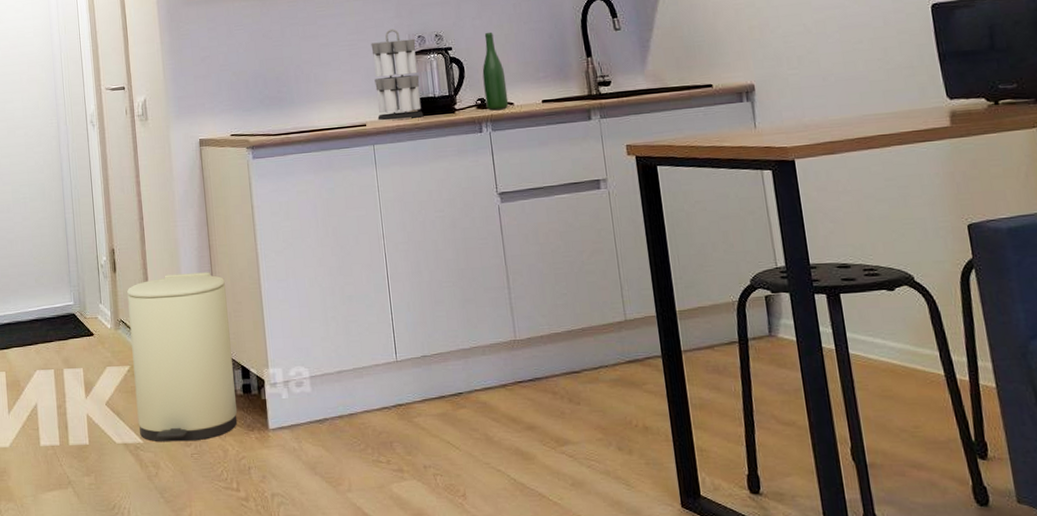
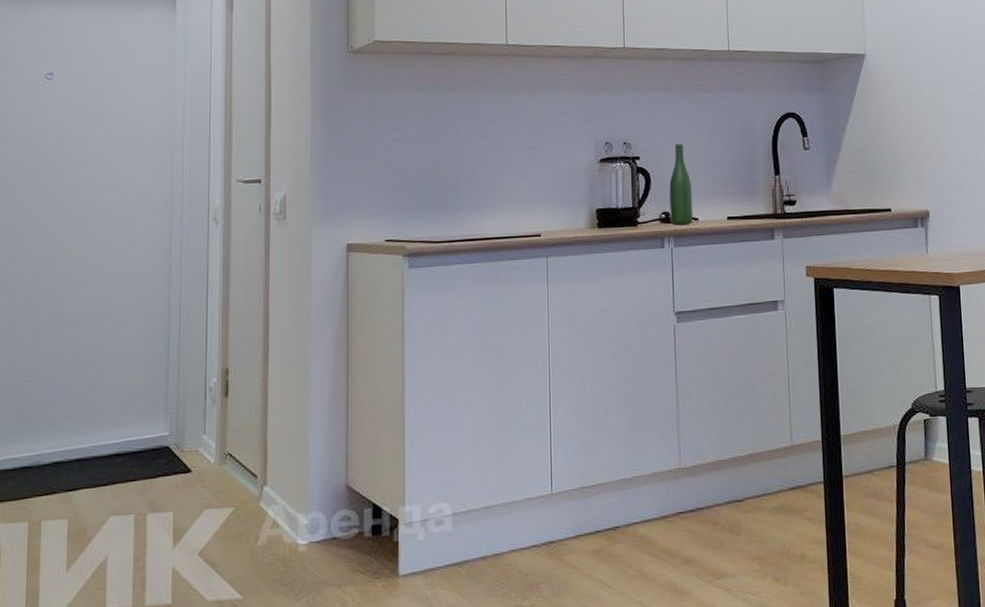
pedal bin: present [127,272,238,442] -> none [238,396,363,597]
spice rack: present [371,28,424,121] -> none [554,133,604,232]

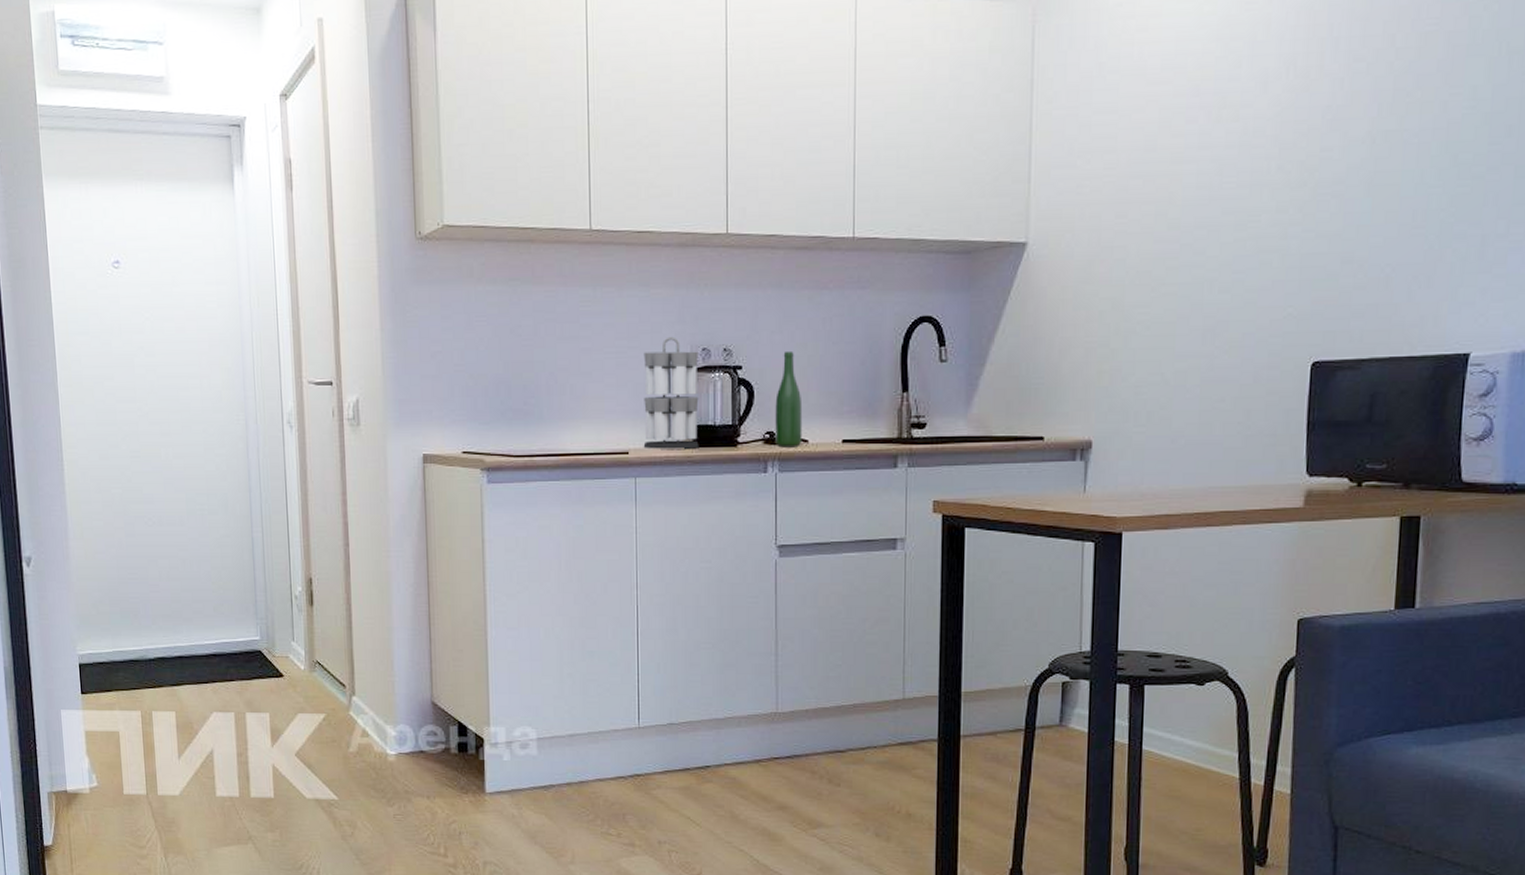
spice rack: none [554,133,604,232] -> present [643,336,699,449]

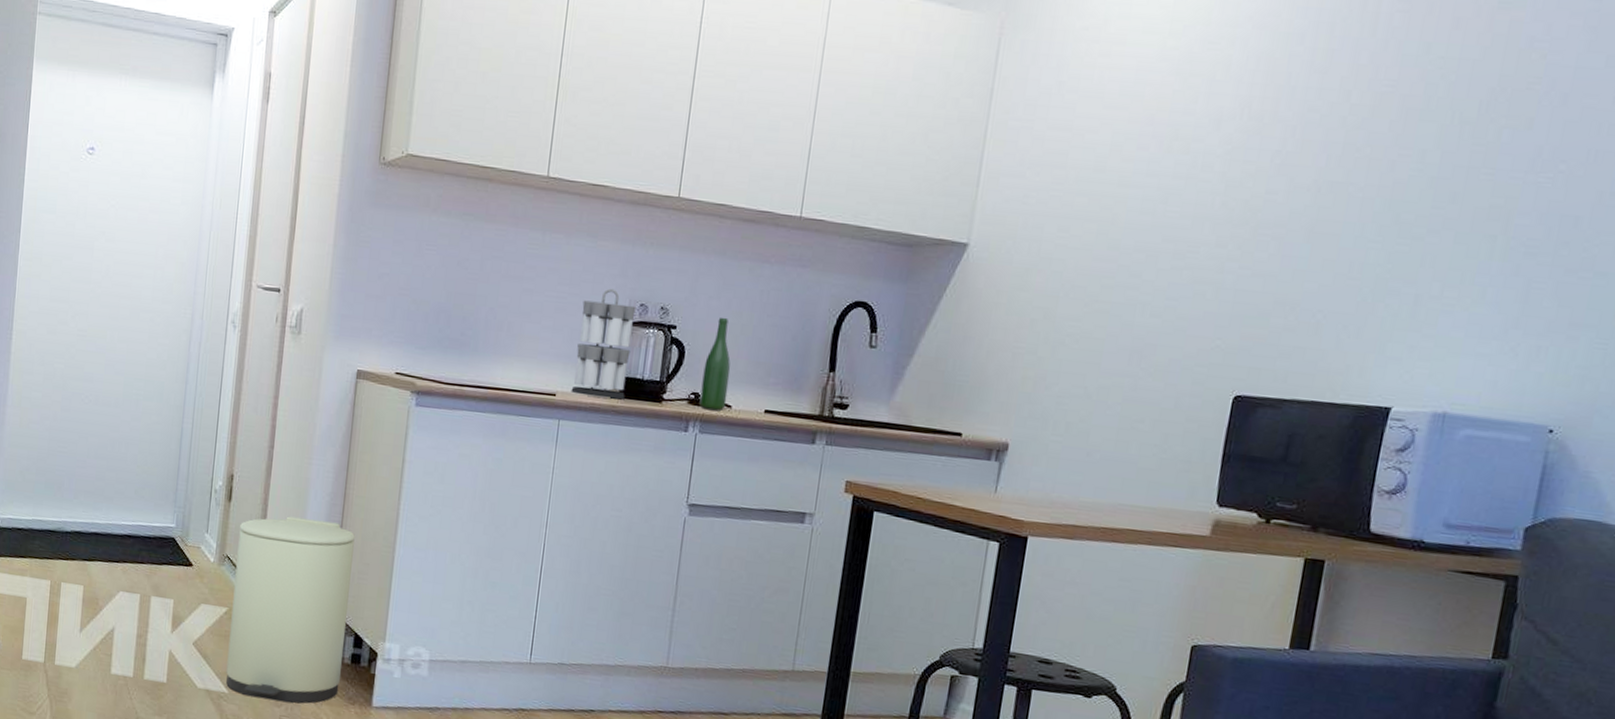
pedal bin: none [326,613,450,801] -> present [226,516,356,703]

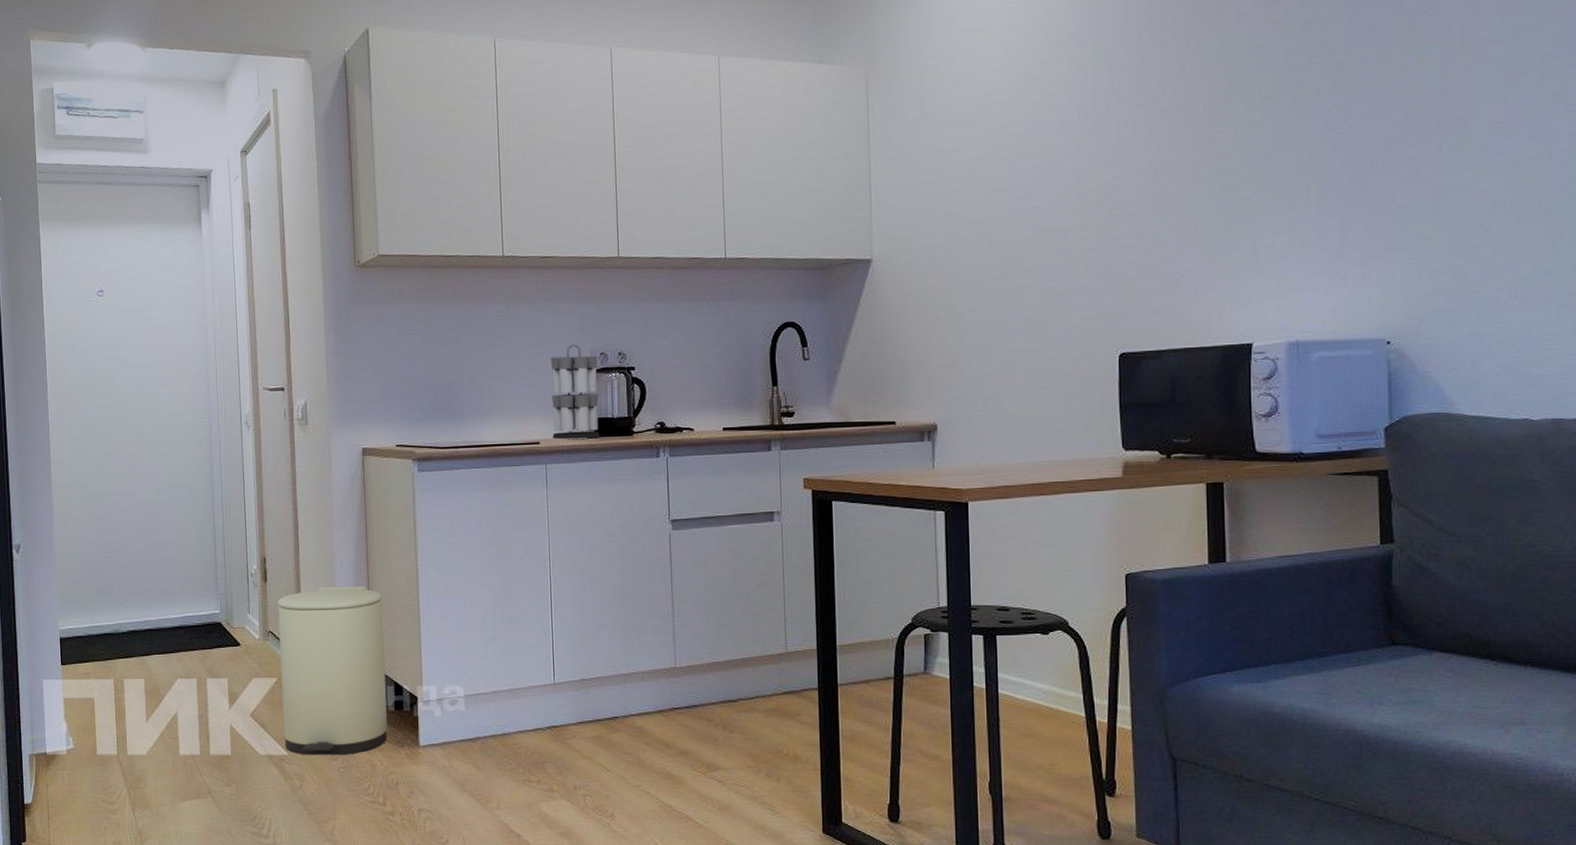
beer bottle: present [699,317,731,410] -> none [664,353,689,435]

